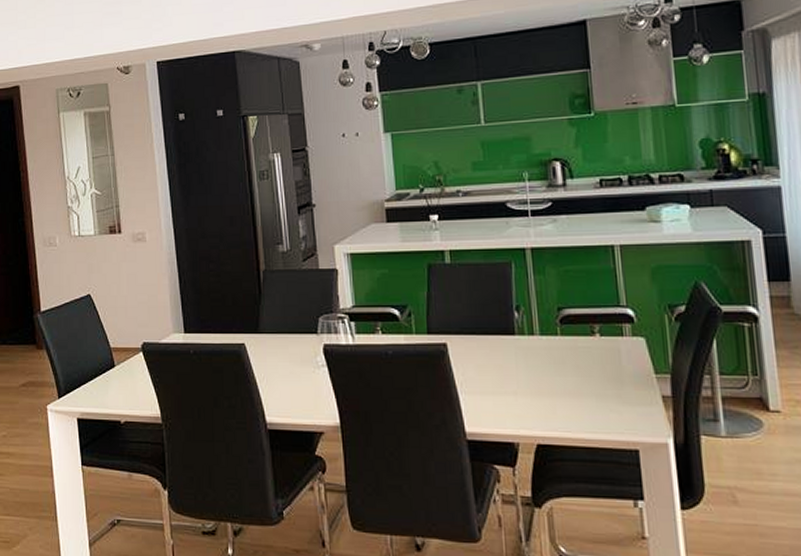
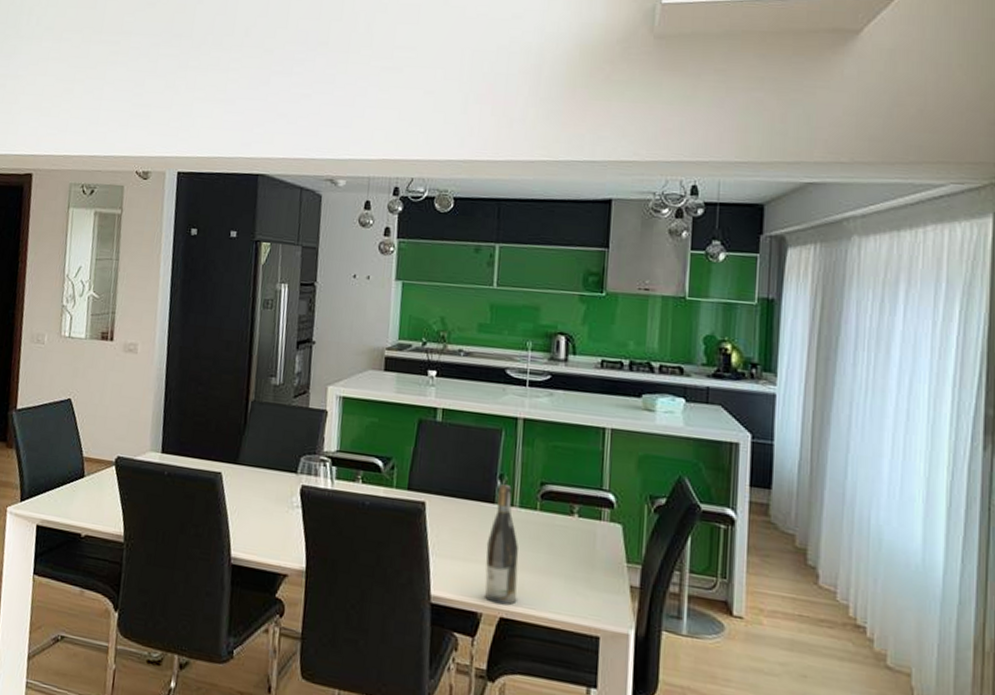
wine bottle: none [513,314,552,432] -> present [484,483,519,605]

